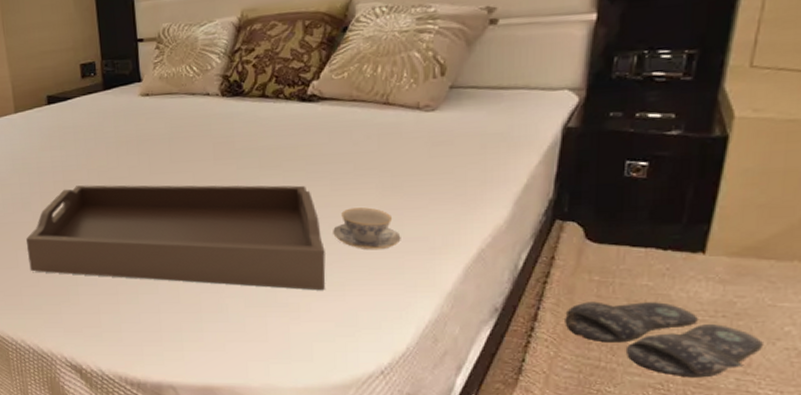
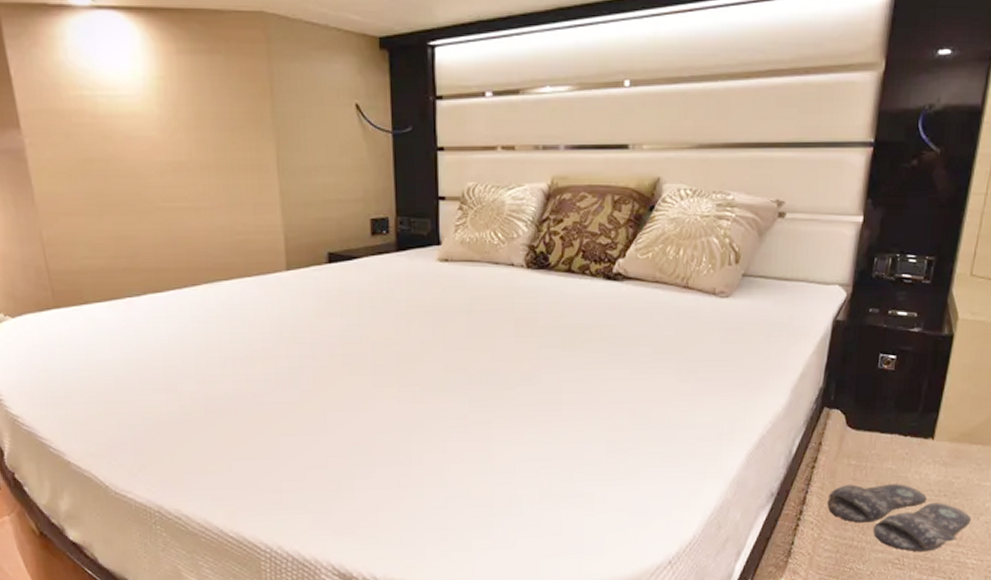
serving tray: present [26,185,326,291] -> none [292,360,622,479]
teacup: present [333,207,401,250] -> none [631,392,693,437]

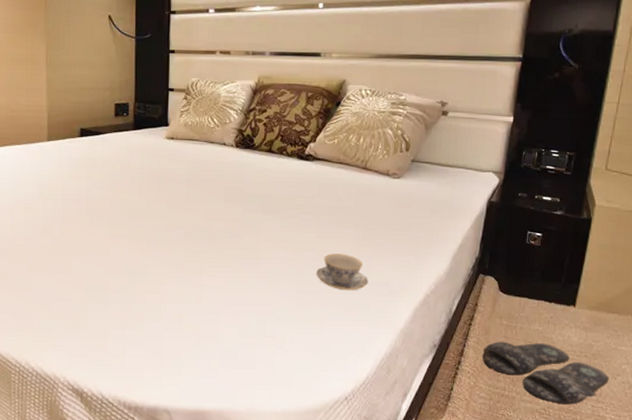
teacup: none [631,392,693,437] -> present [316,253,368,291]

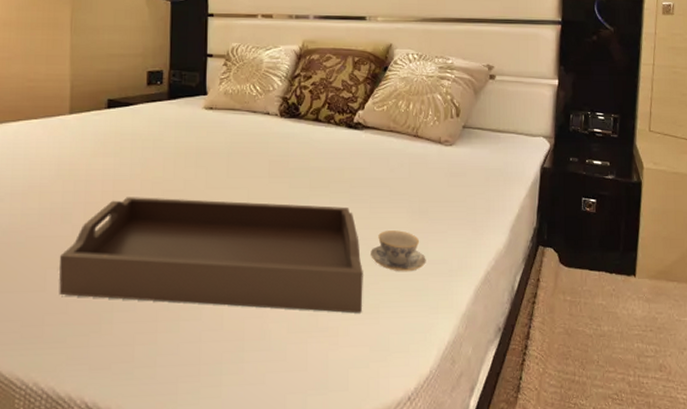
serving tray: none [43,215,309,324] -> present [59,197,363,313]
slippers: present [482,341,609,405] -> none [549,319,676,387]

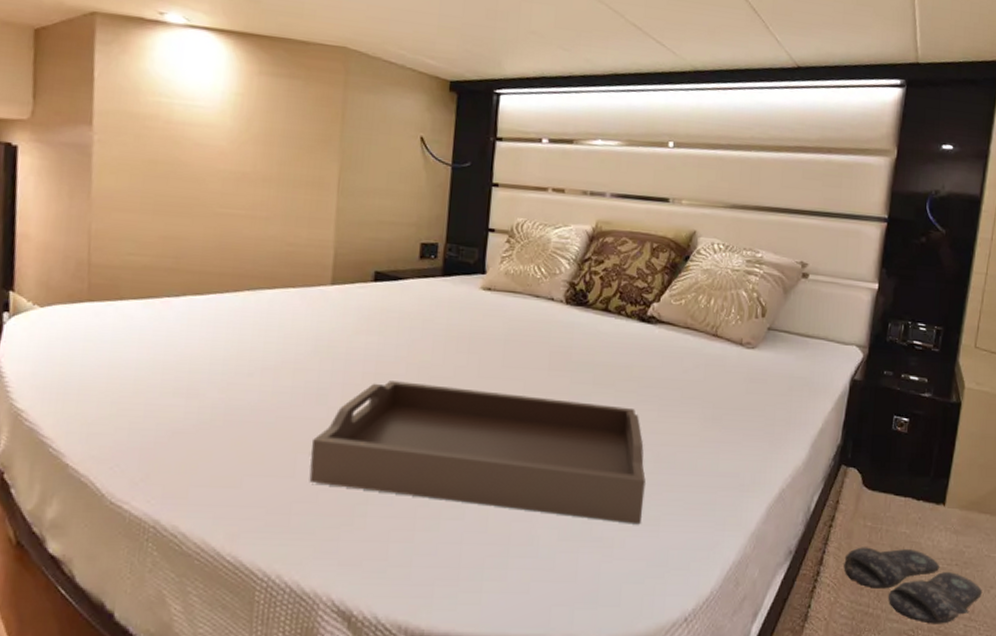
teacup: present [371,230,426,272] -> none [655,437,716,484]
slippers: none [549,319,676,387] -> present [844,547,982,624]

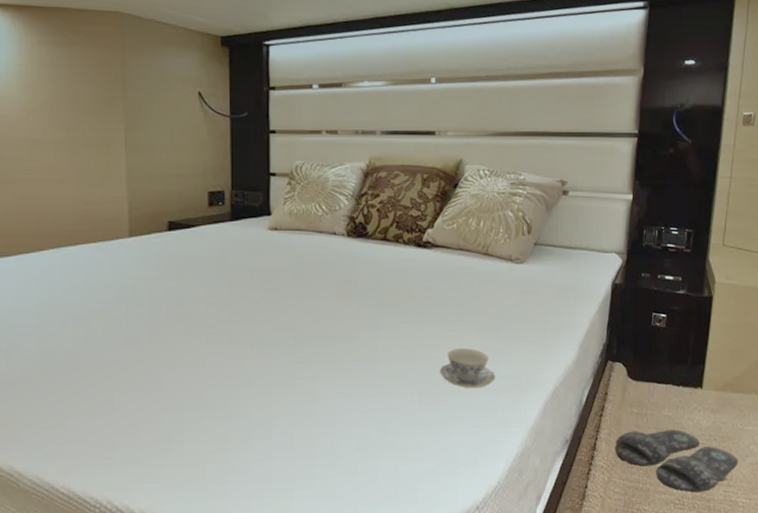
serving tray: present [309,381,646,525] -> none [127,320,432,429]
teacup: none [655,437,716,484] -> present [440,348,495,389]

